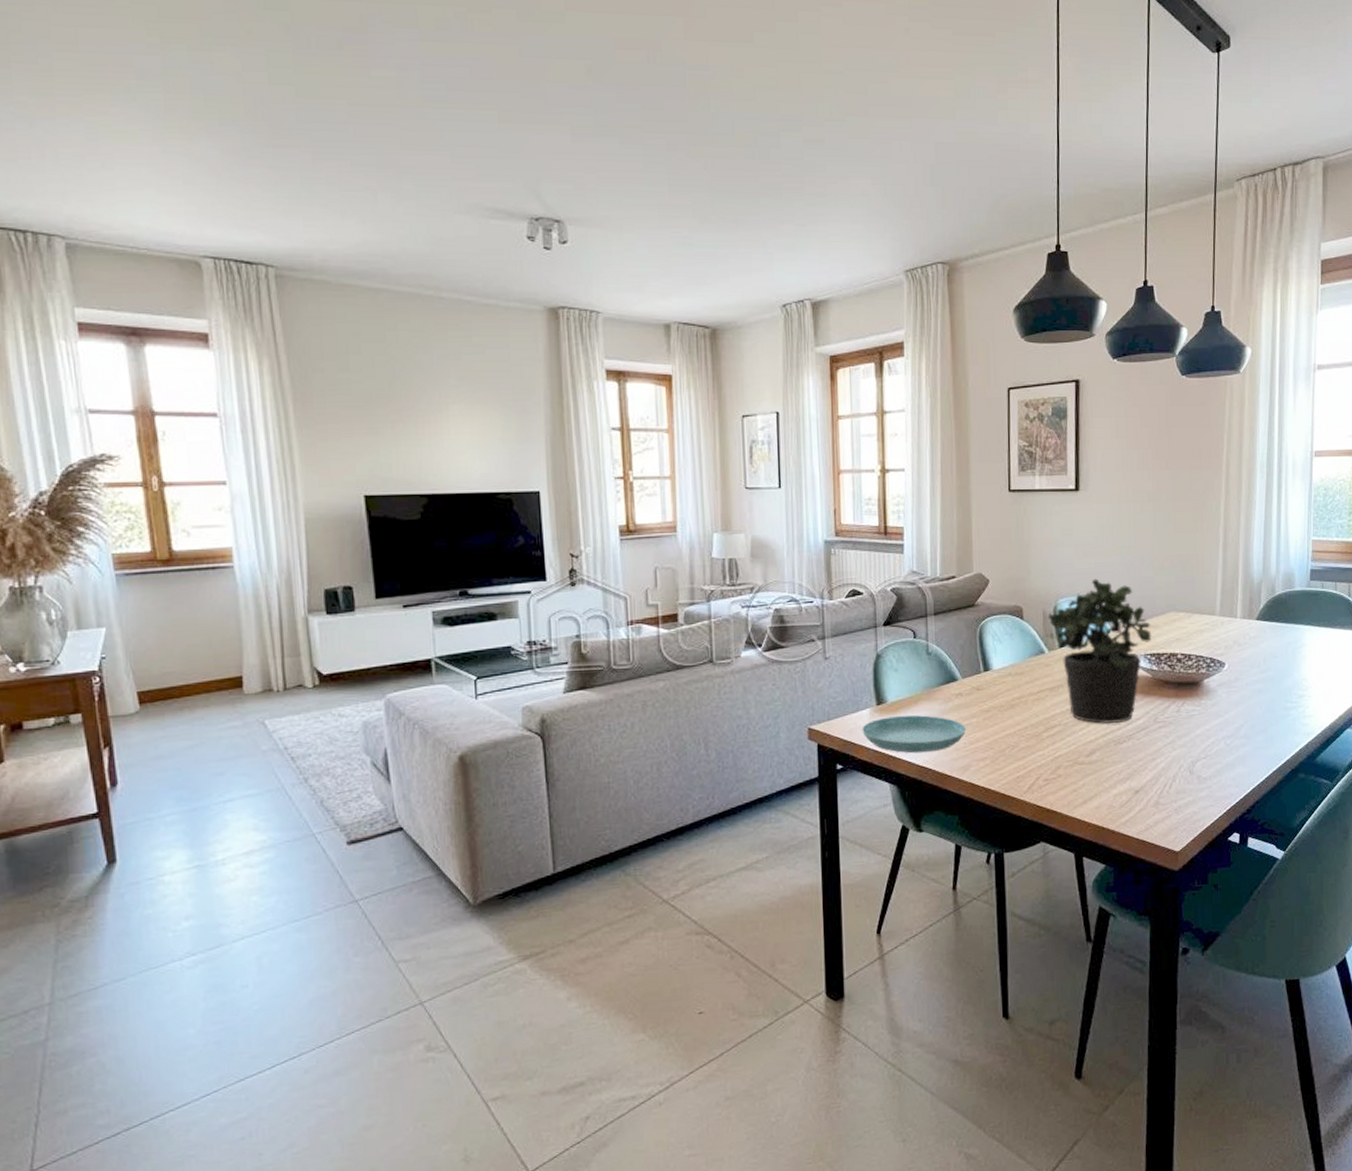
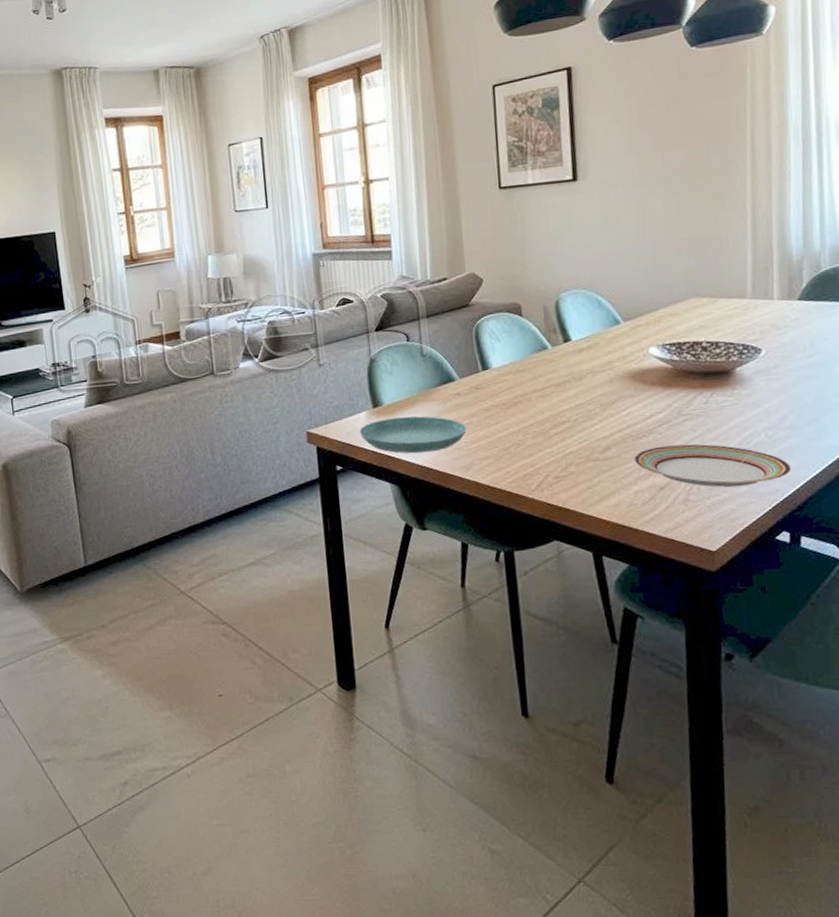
potted plant: present [1047,578,1152,724] -> none [549,269,670,419]
plate: none [1114,750,1244,792] -> present [633,444,792,487]

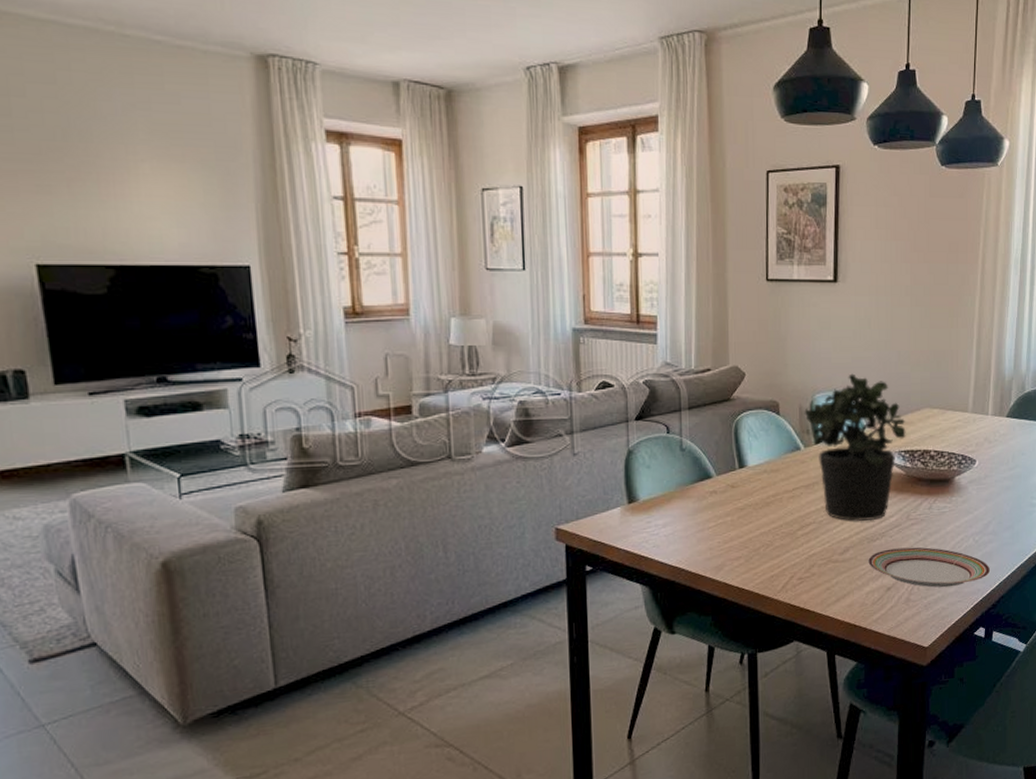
saucer: present [359,416,466,454] -> none [612,513,720,554]
potted plant: none [549,269,670,419] -> present [804,373,906,521]

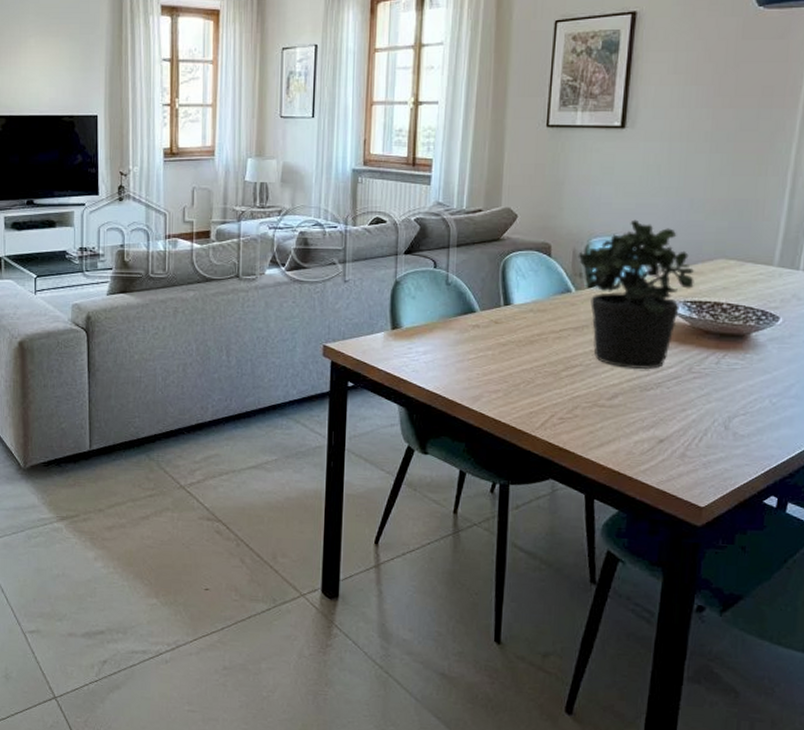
plate: present [867,547,991,588] -> none [638,400,790,449]

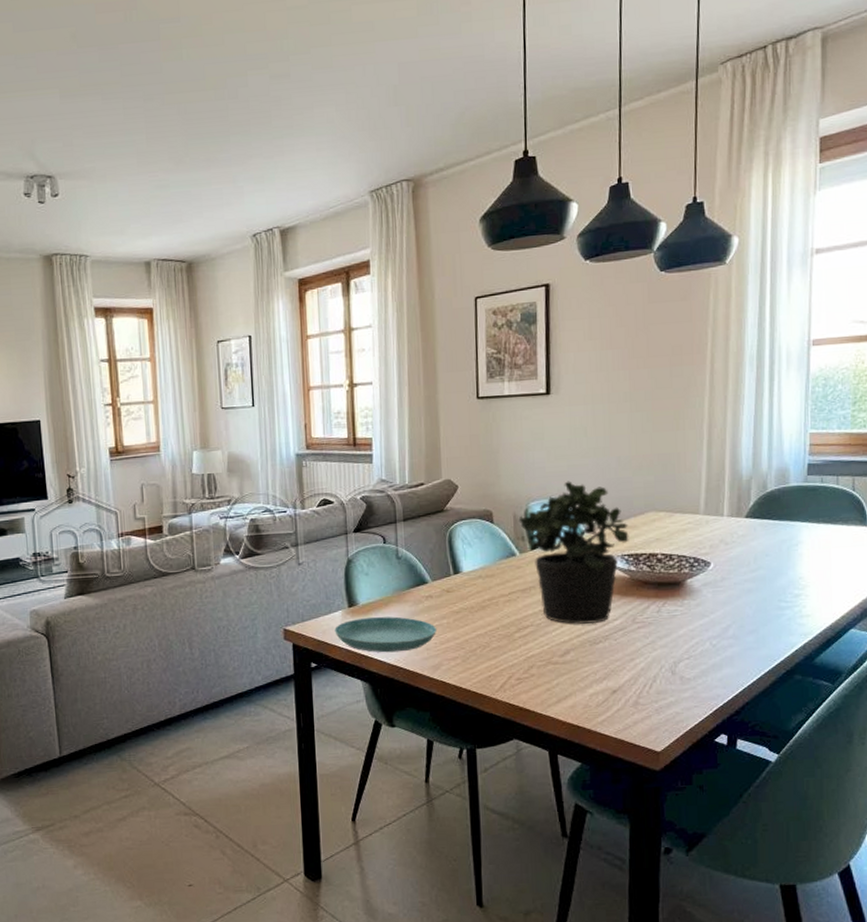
saucer: none [375,341,480,380] -> present [334,616,436,653]

